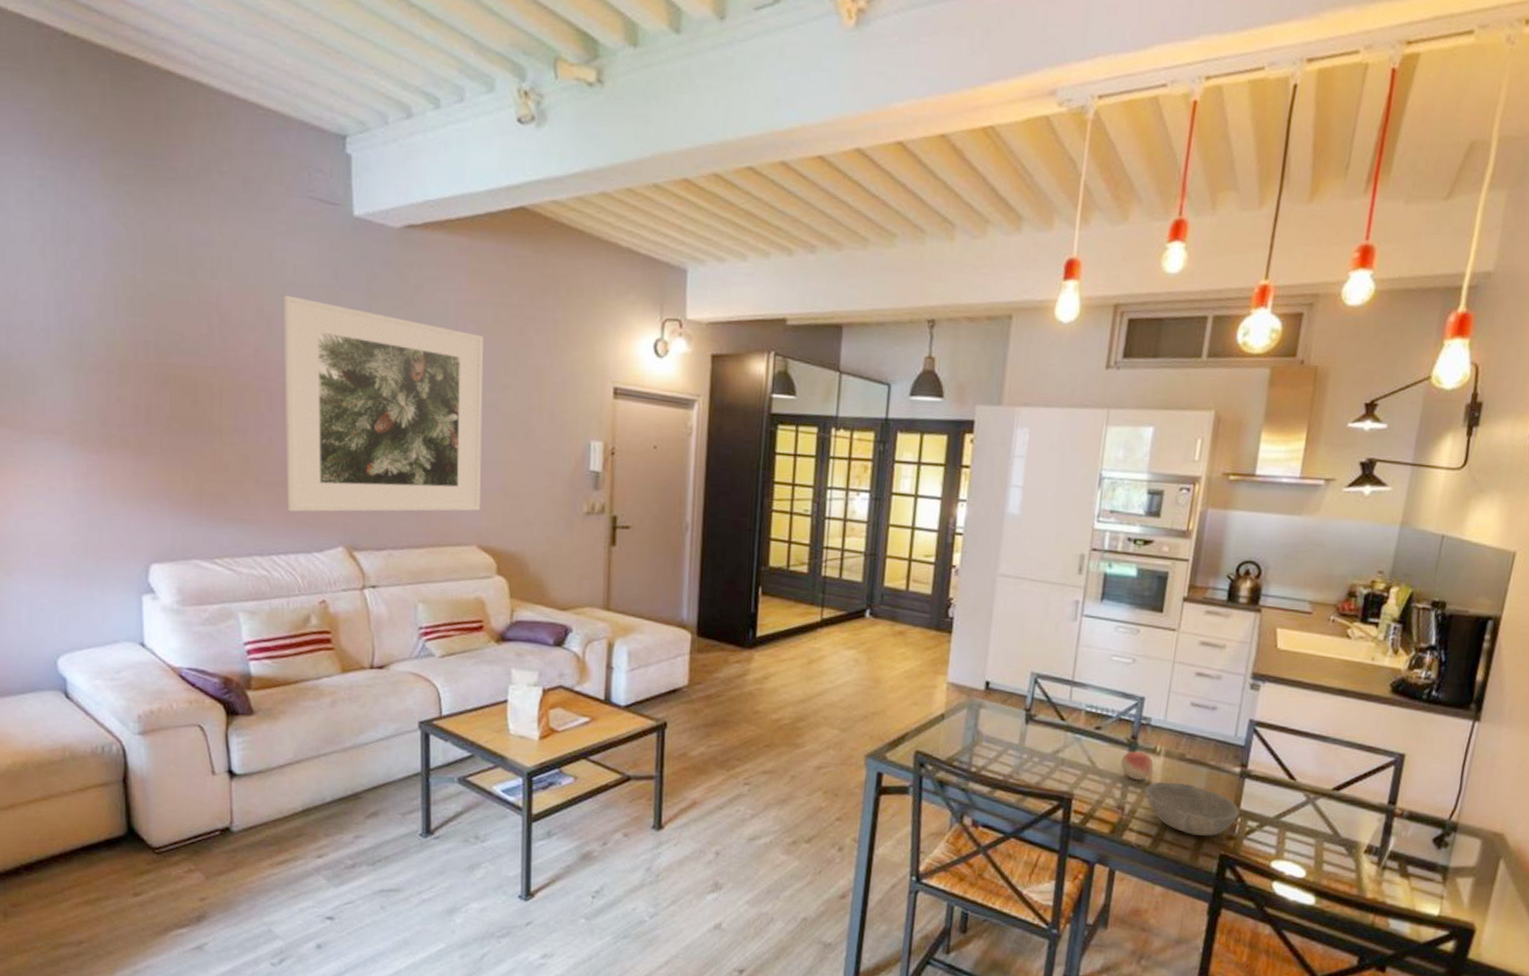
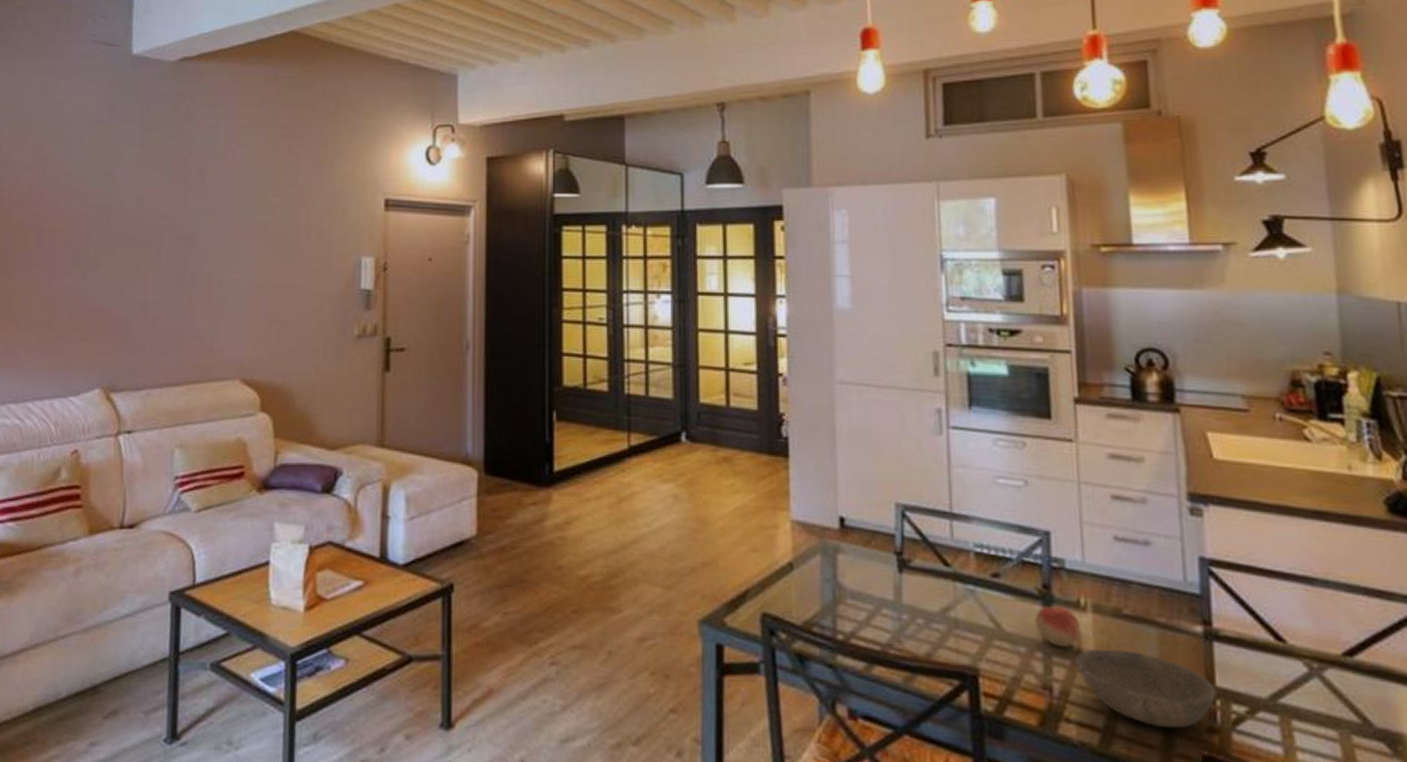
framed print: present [283,295,483,512] -> none [46,134,252,352]

